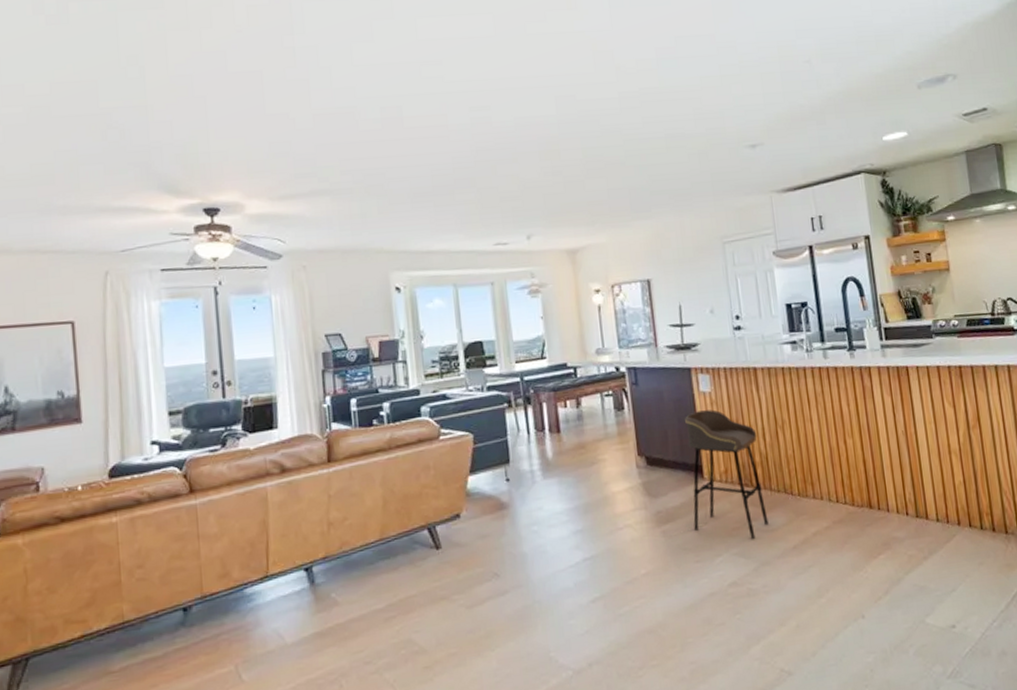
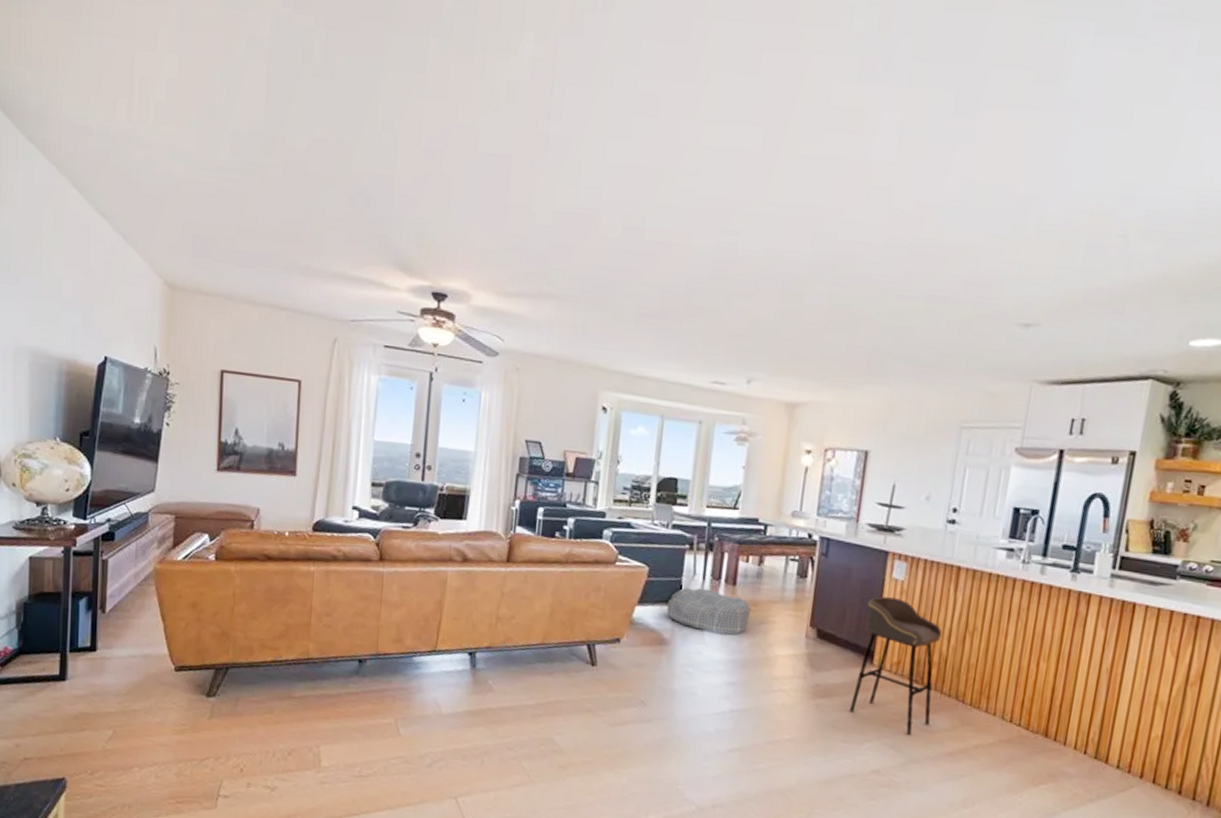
dog bed: none [498,442,581,485] -> present [666,587,751,635]

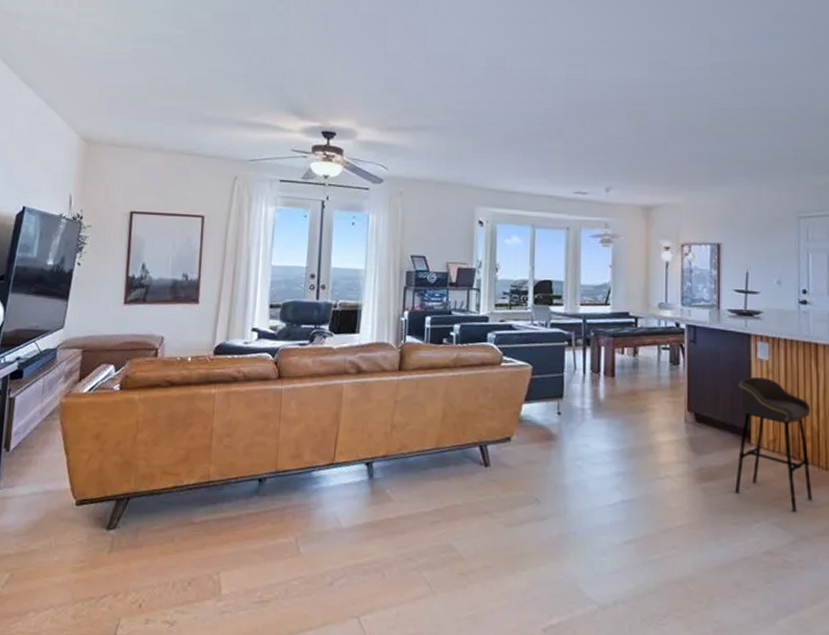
dog bed: present [666,587,751,635] -> none [552,382,631,426]

